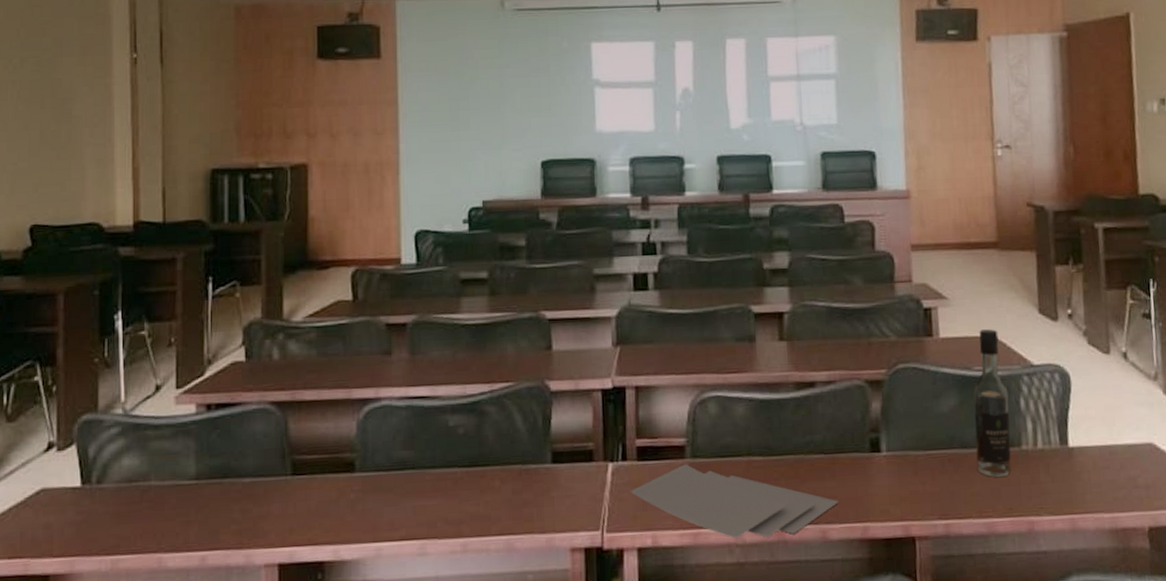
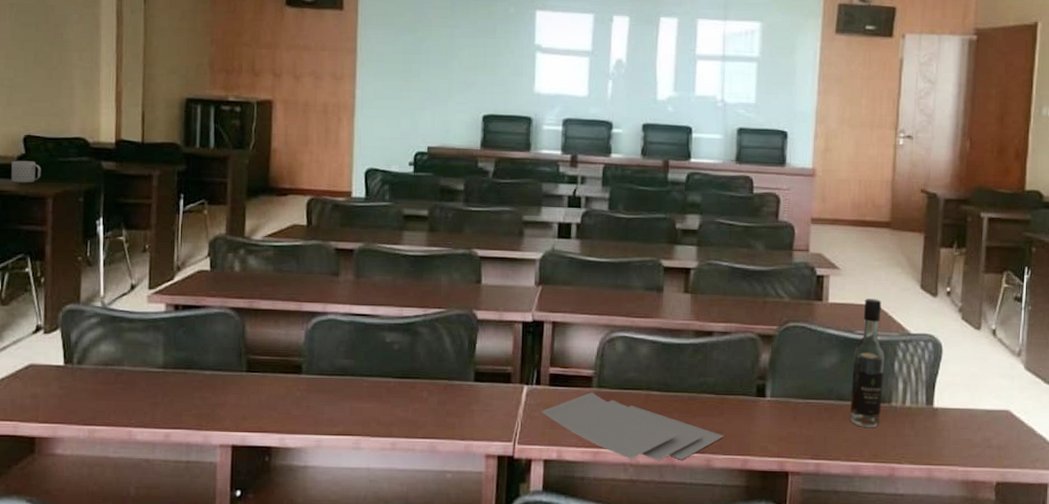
mug: none [16,253,50,280] -> present [11,160,41,183]

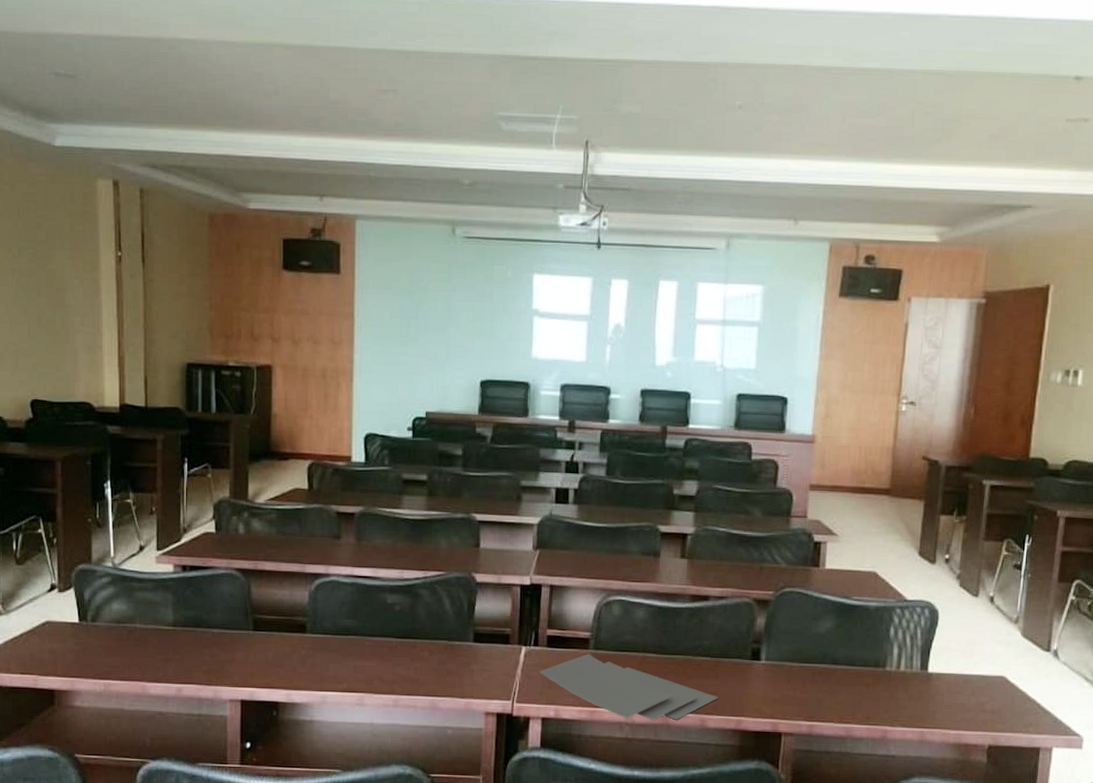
mug: present [11,160,41,183] -> none [20,424,49,447]
bottle: present [849,299,885,428] -> none [843,565,881,692]

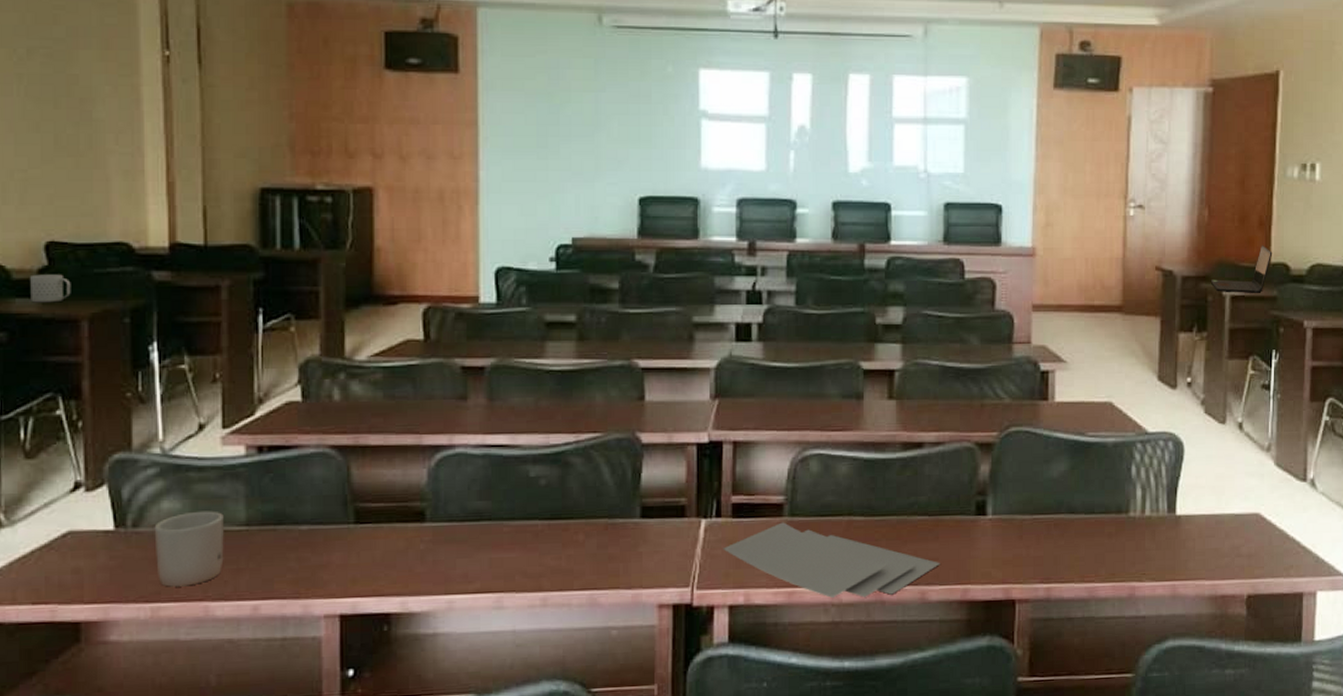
mug: none [20,424,49,447] -> present [30,274,71,303]
mug: none [107,612,157,669] -> present [154,510,224,587]
laptop: none [972,441,1032,485] -> present [1210,245,1273,294]

